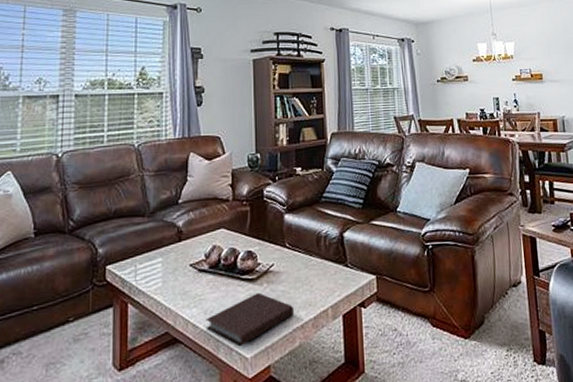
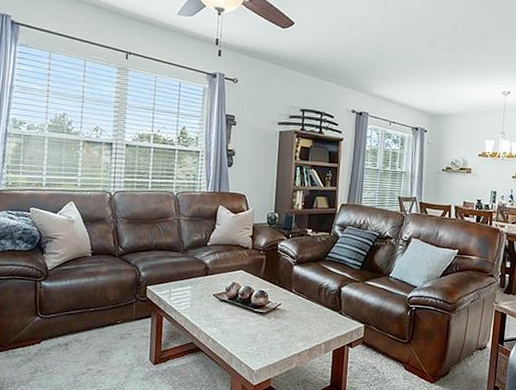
notebook: present [205,292,295,347] -> none [222,323,295,362]

